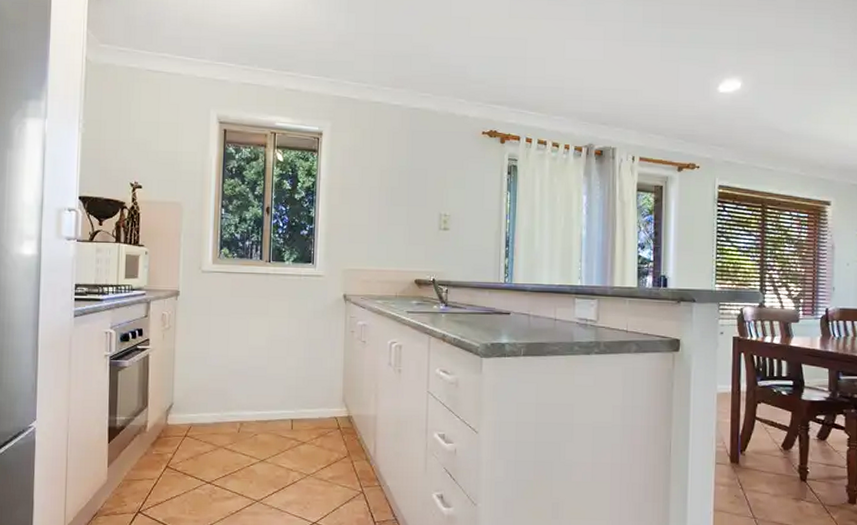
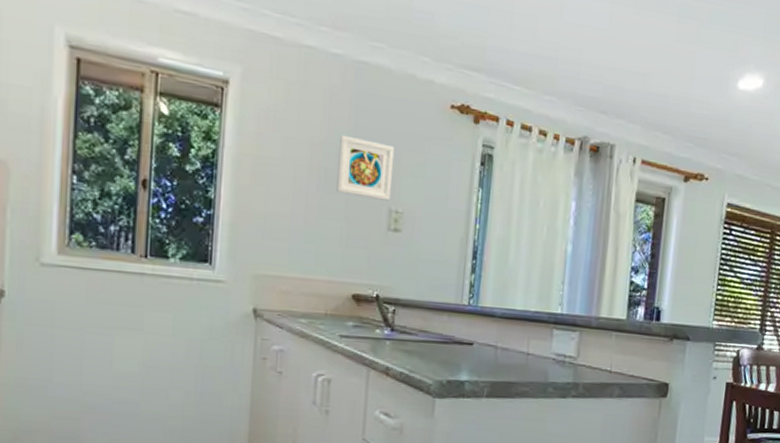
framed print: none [400,162,441,208] -> present [336,134,394,201]

